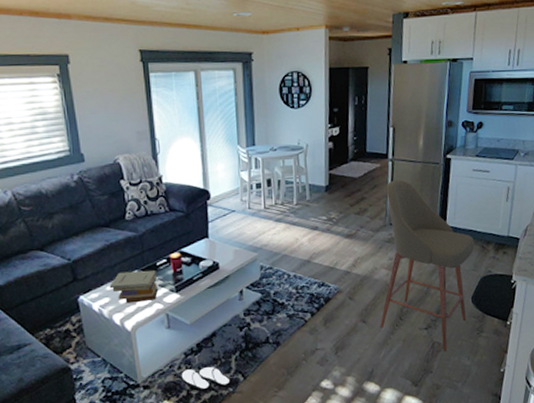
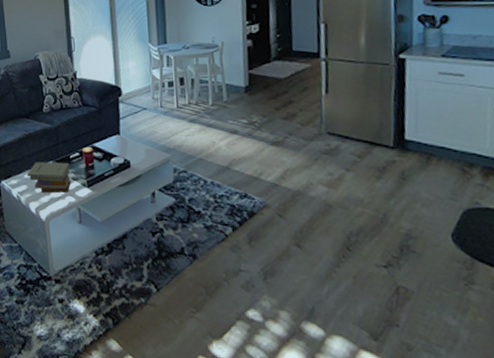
slippers: present [181,366,231,391] -> none [91,268,143,297]
bar stool: present [380,179,475,351] -> none [319,82,451,301]

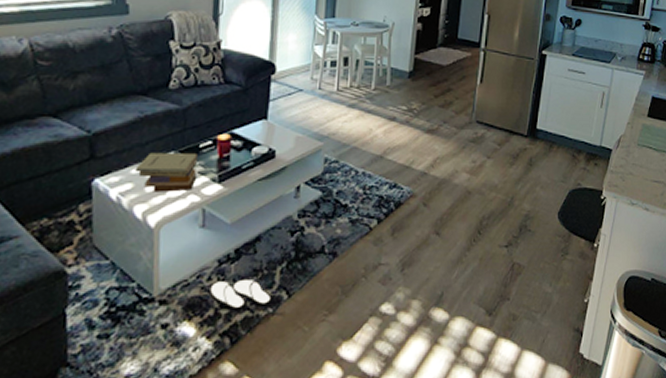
slippers: none [91,268,143,297] -> present [209,278,272,311]

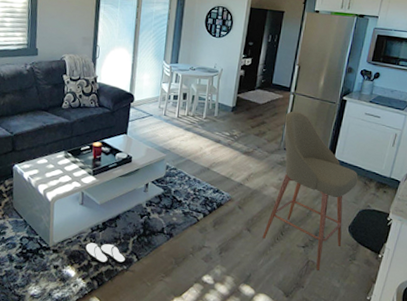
books: present [135,152,199,193] -> none [39,150,80,179]
bar stool: none [455,72,565,275] -> present [262,111,358,270]

